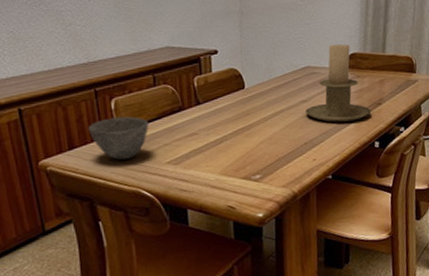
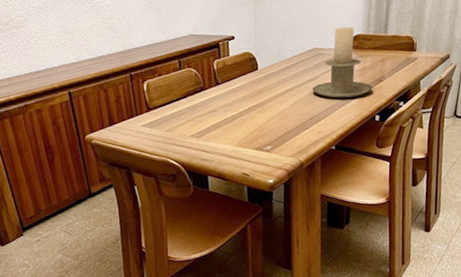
bowl: present [88,116,149,160] -> none [125,96,175,134]

